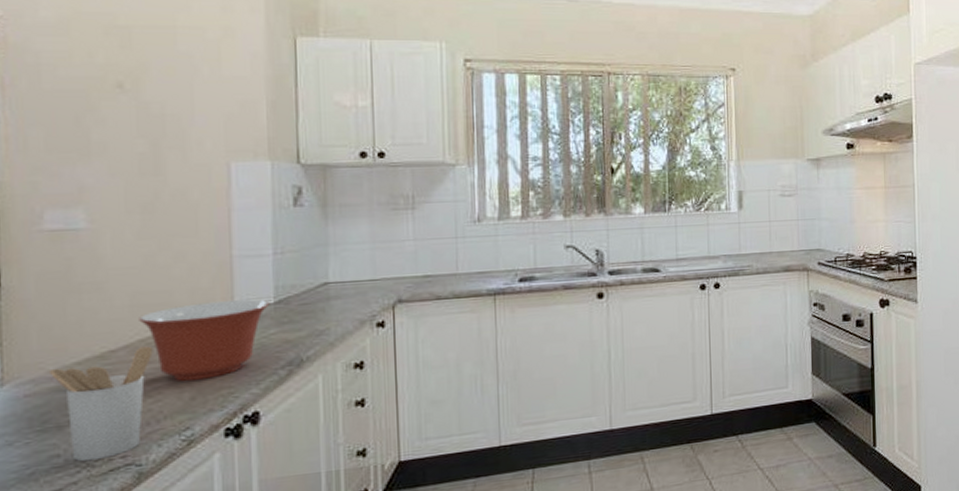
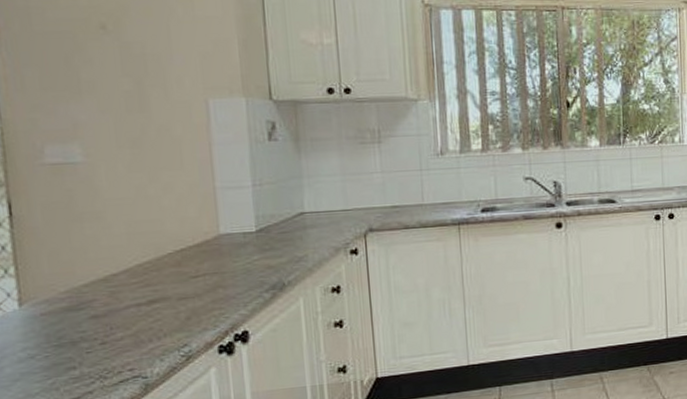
utensil holder: present [48,346,153,462] -> none [60,270,151,374]
mixing bowl: present [139,299,270,381] -> none [135,228,252,303]

